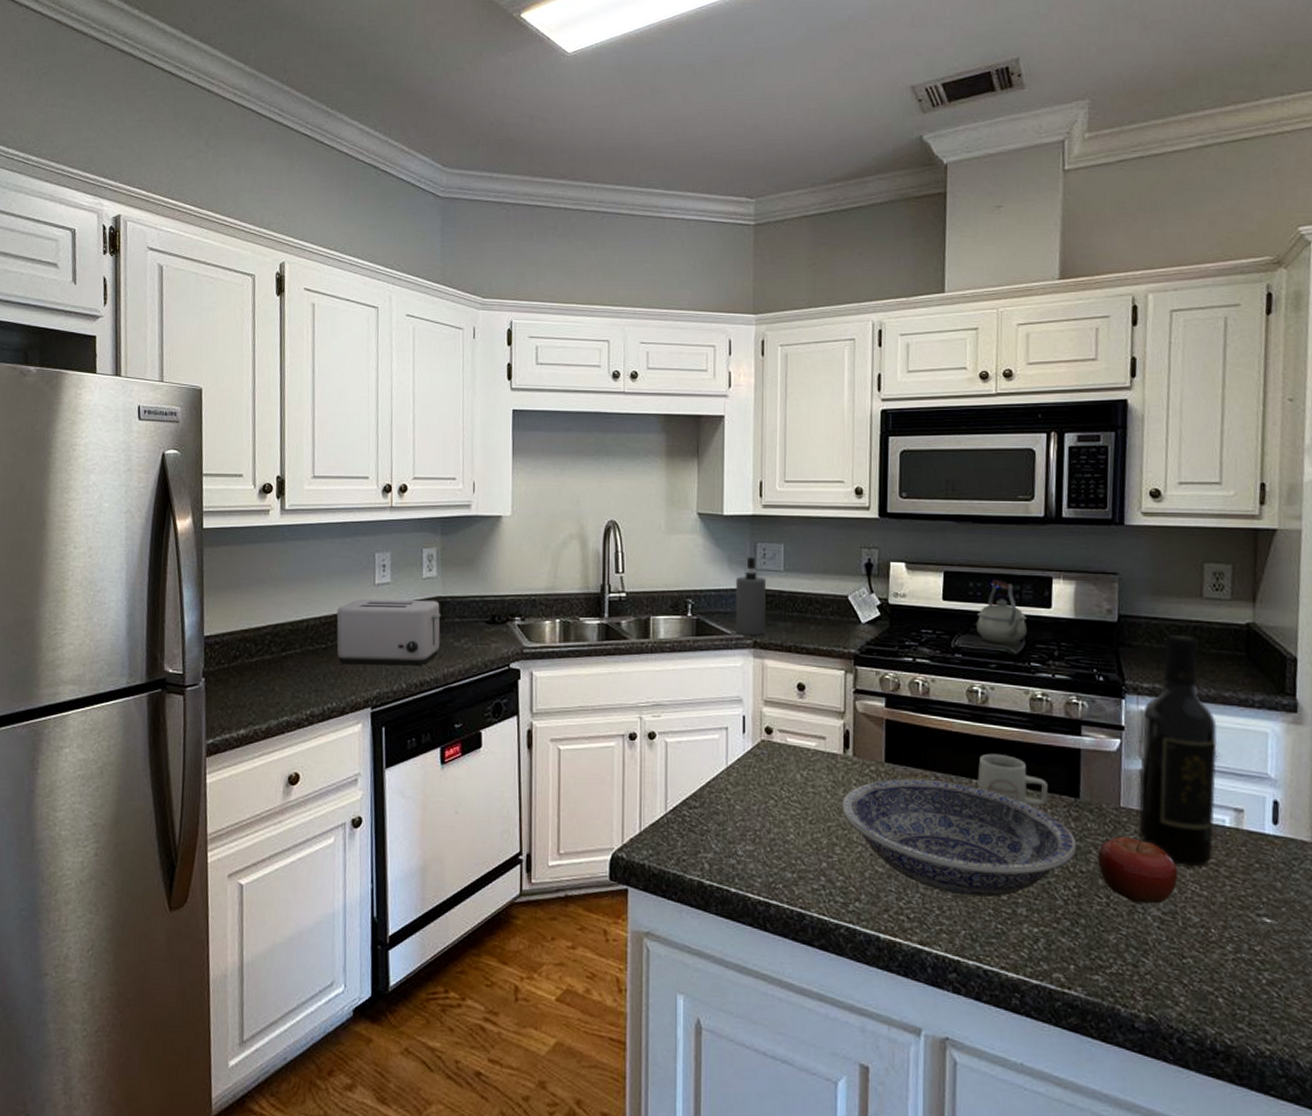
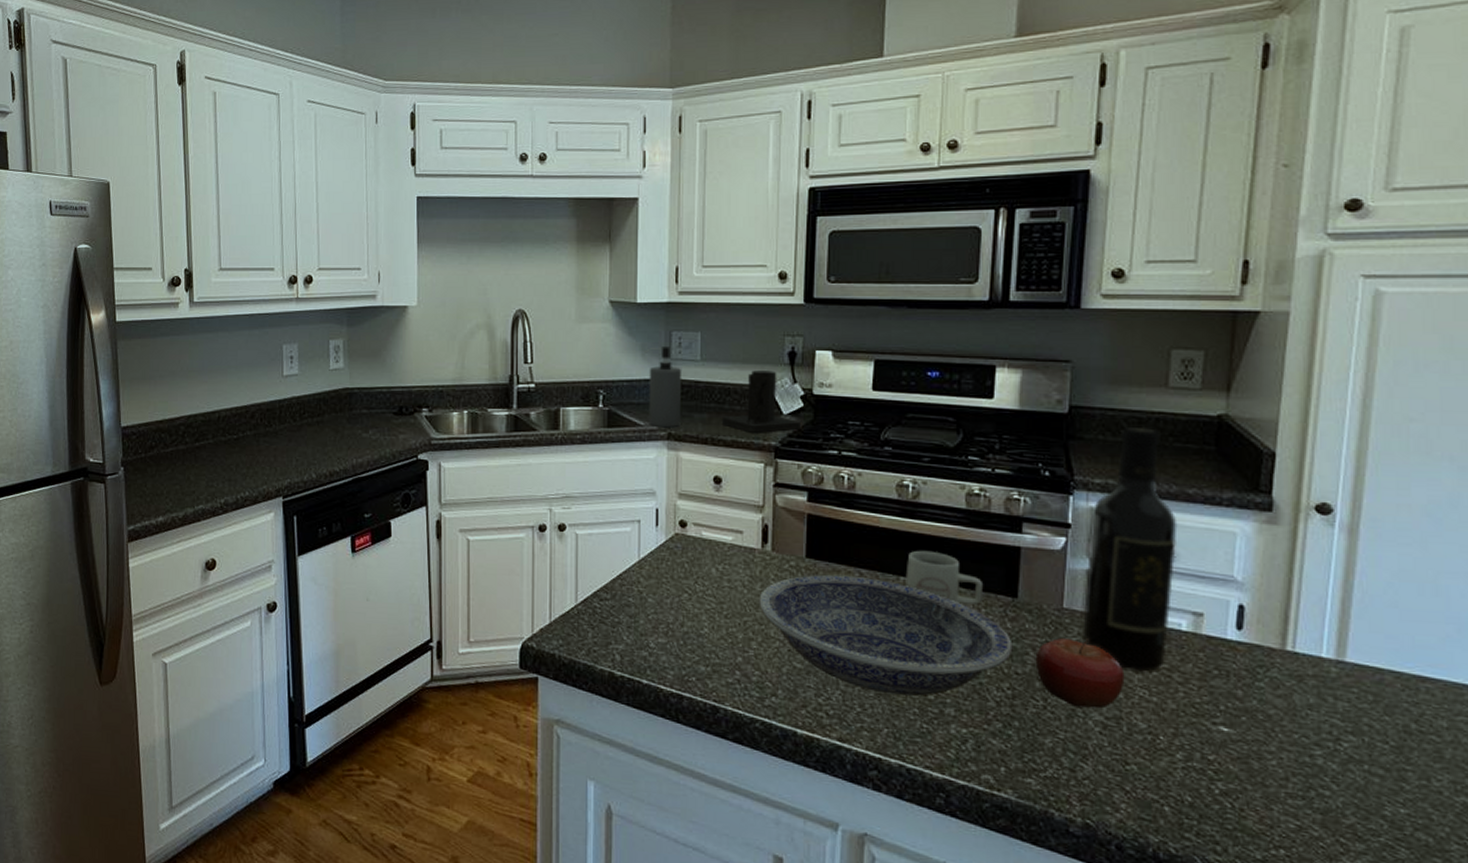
toaster: present [336,599,441,666] -> none [247,390,349,457]
paper towel roll: none [805,581,879,641] -> present [723,370,802,433]
kettle: present [975,579,1028,646] -> none [908,368,966,439]

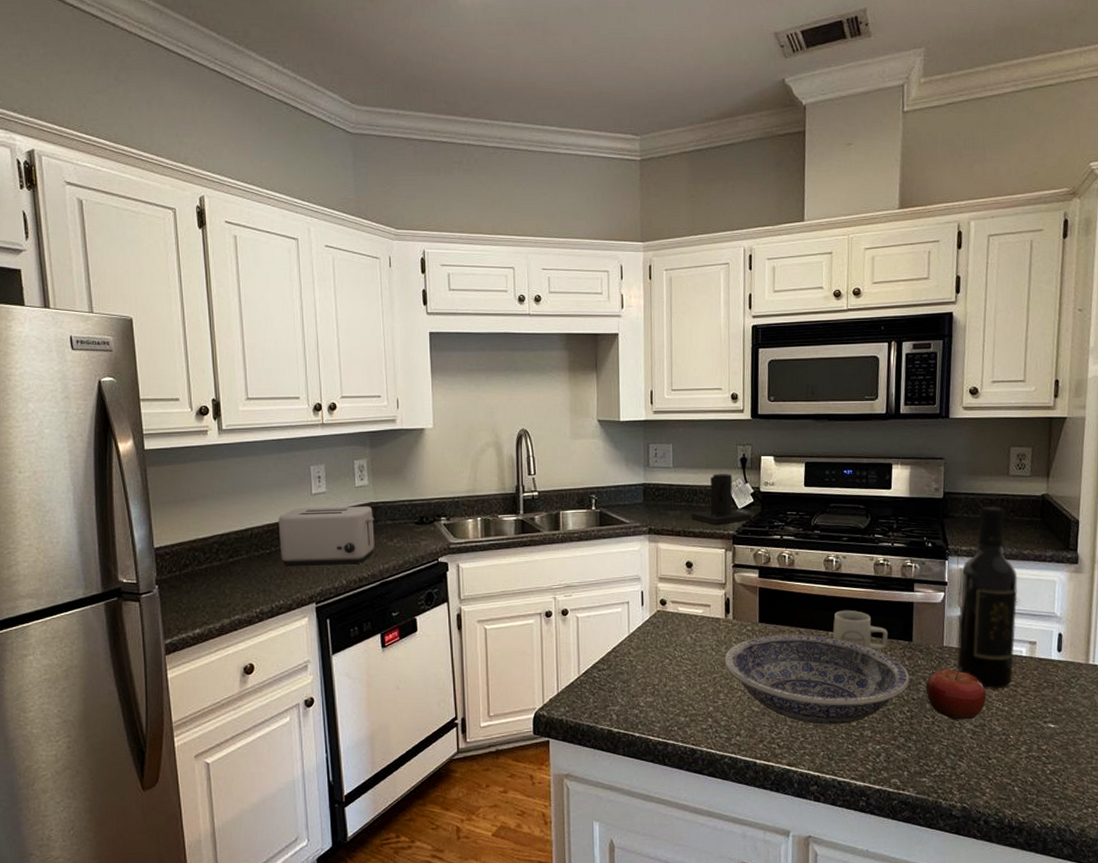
toaster: none [247,390,349,457] -> present [278,505,375,566]
soap dispenser: present [644,347,682,428] -> none [628,457,659,524]

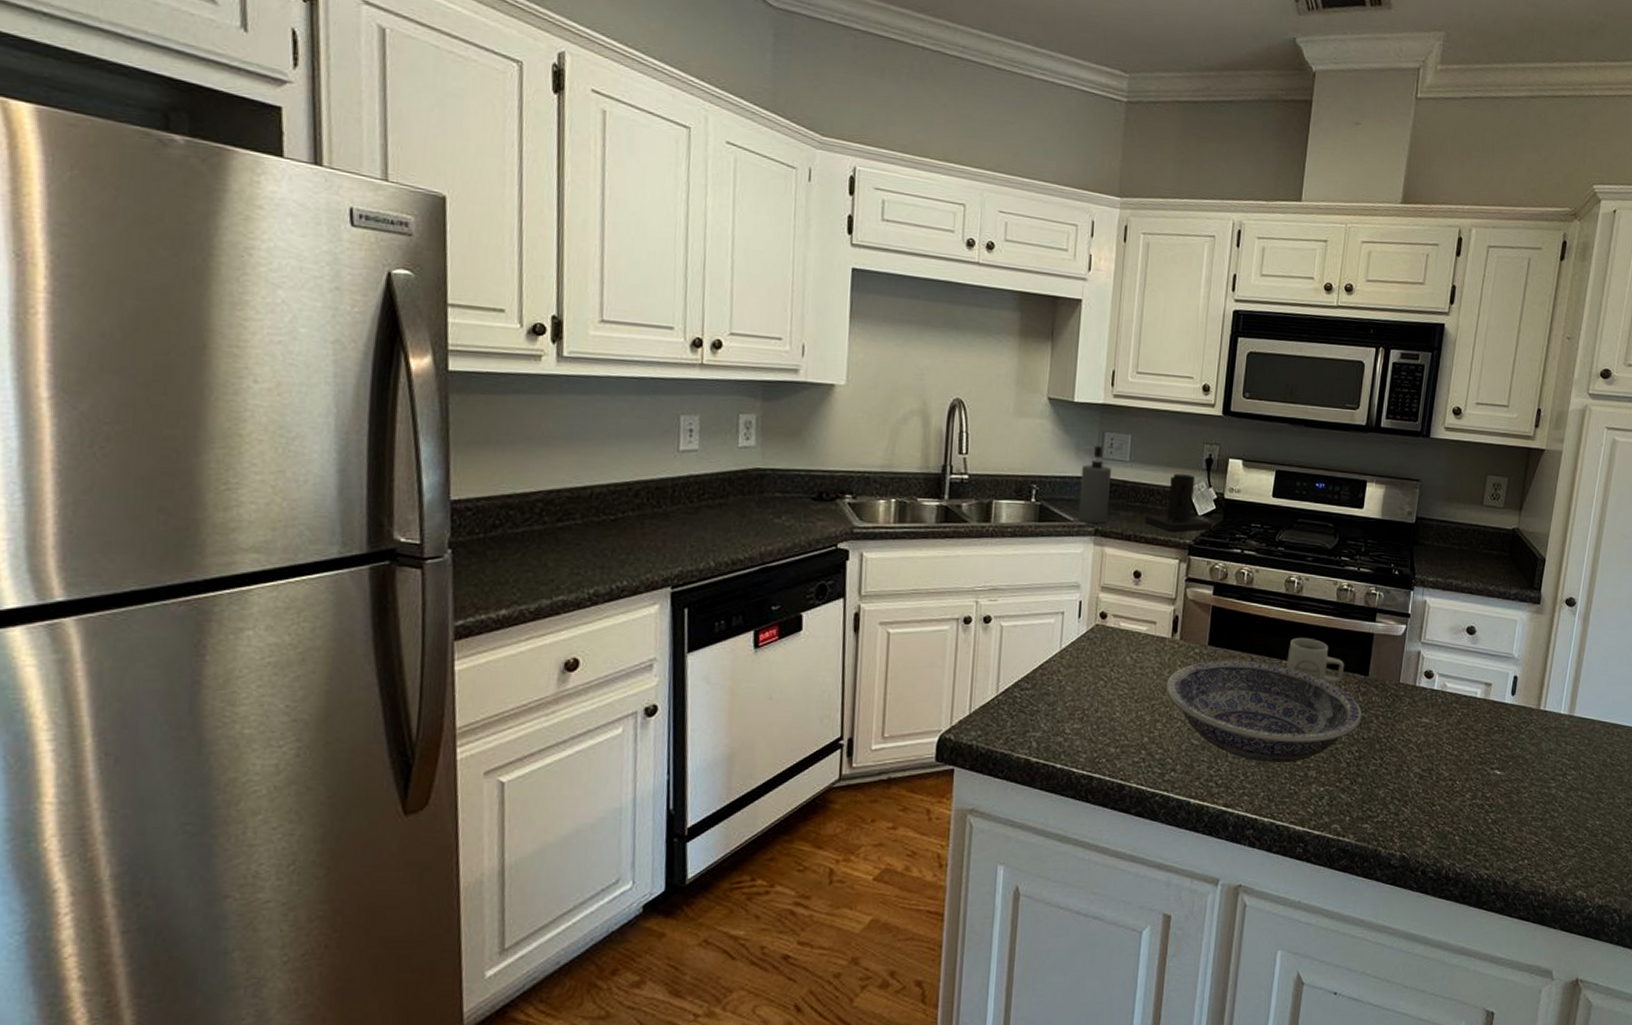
toaster: present [278,505,375,566] -> none [629,467,759,543]
soap dispenser: none [628,457,659,524] -> present [1077,446,1112,525]
fruit: present [925,667,987,720] -> none [1377,706,1438,763]
wine bottle: present [957,506,1018,688] -> none [1411,536,1481,730]

